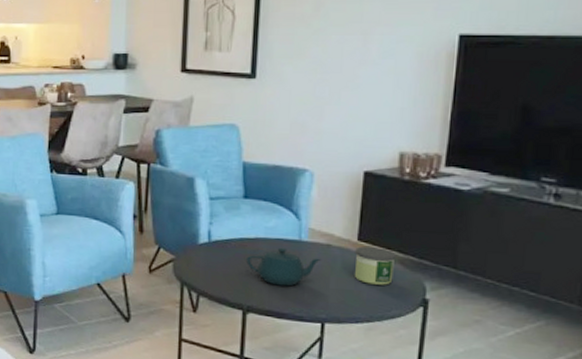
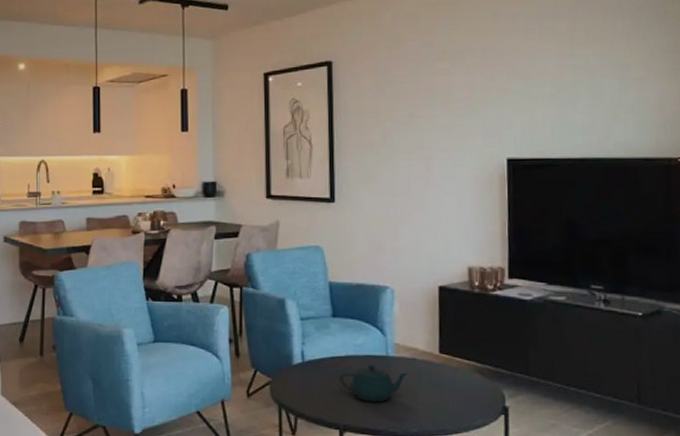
candle: present [355,246,396,285] -> none [438,359,475,395]

